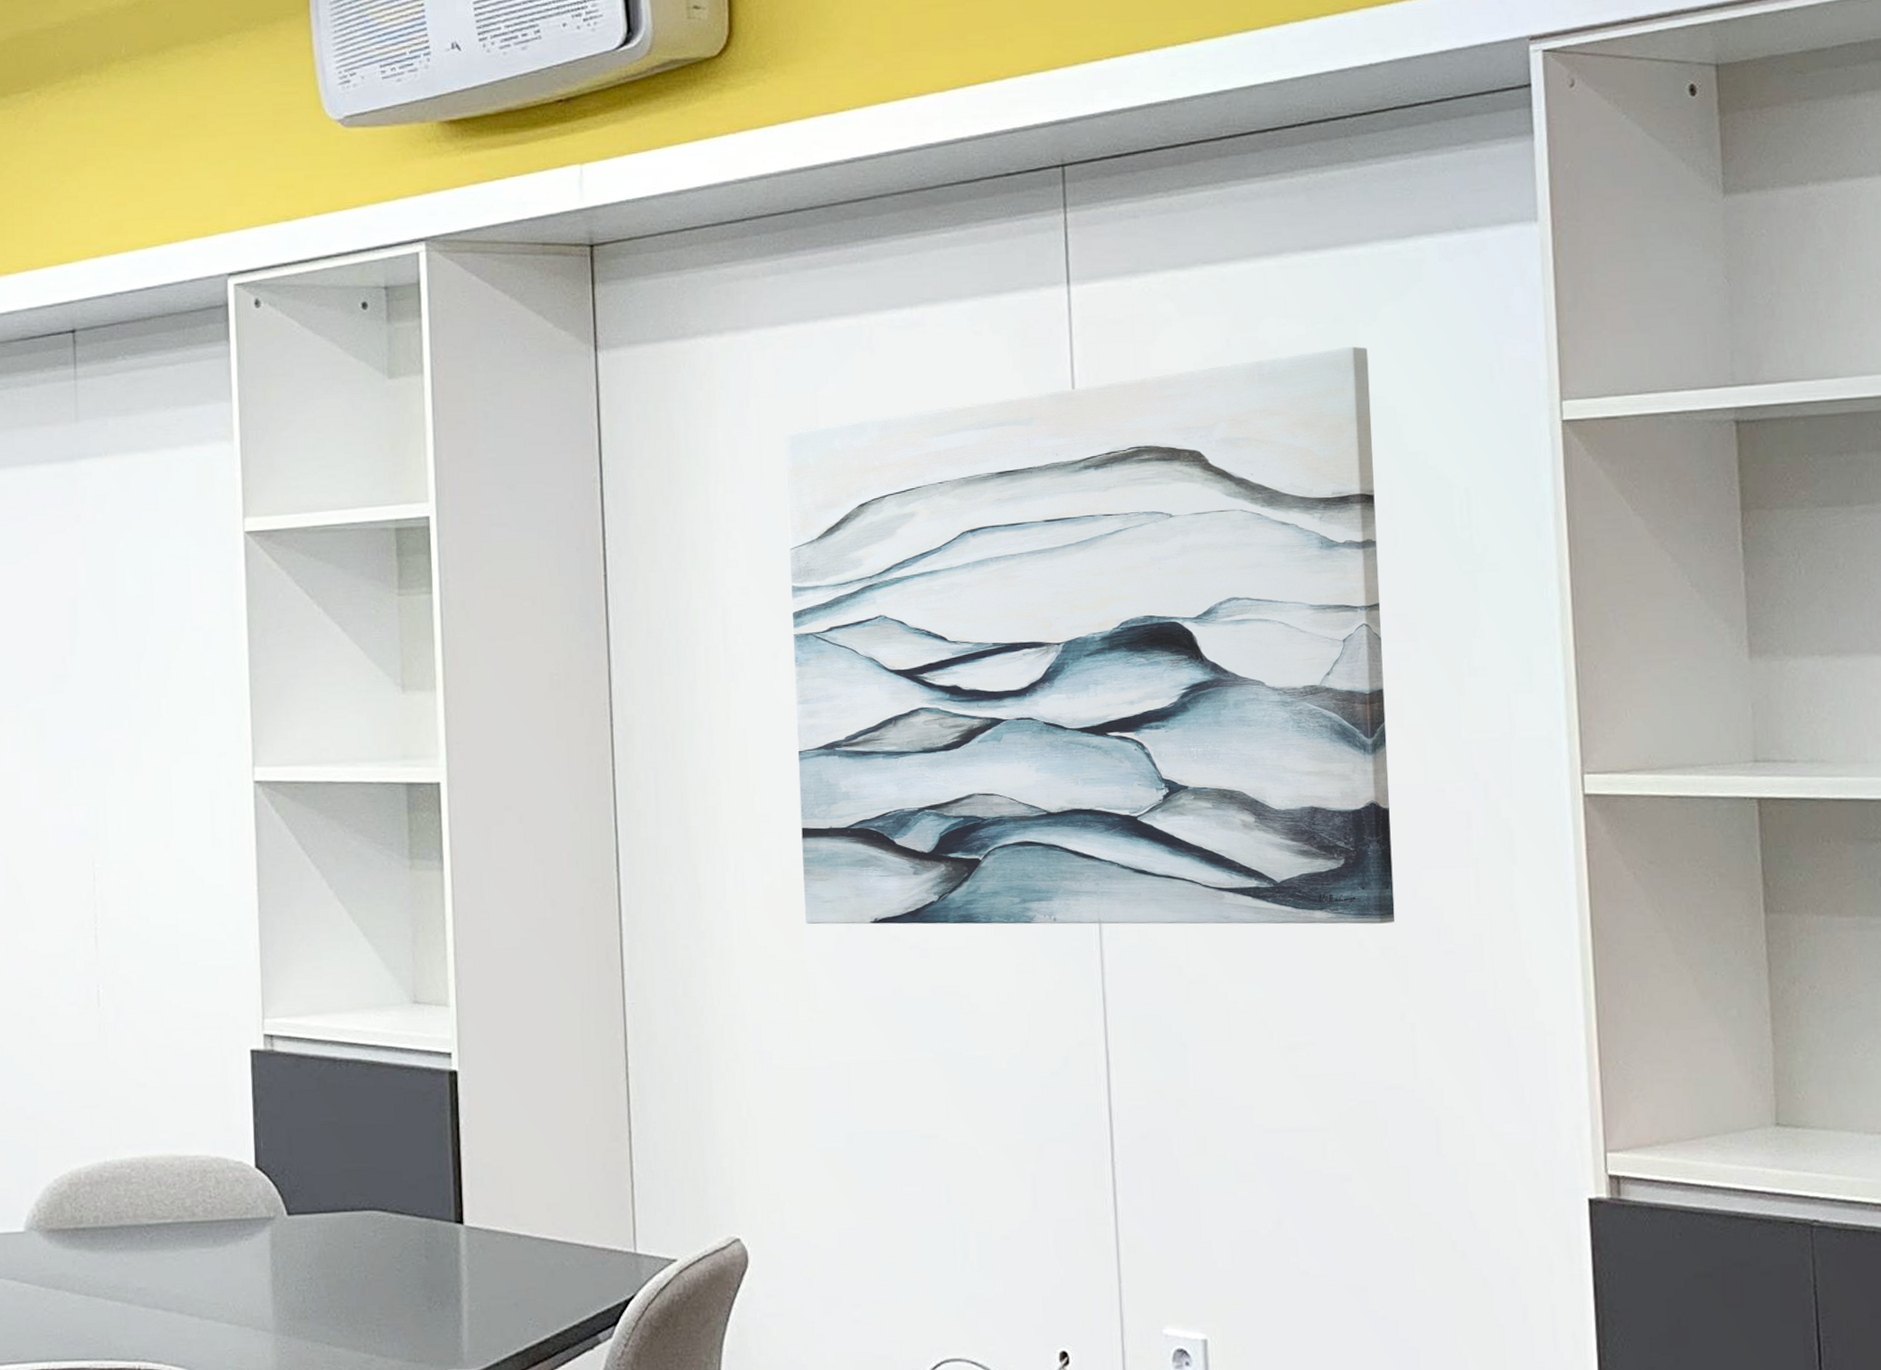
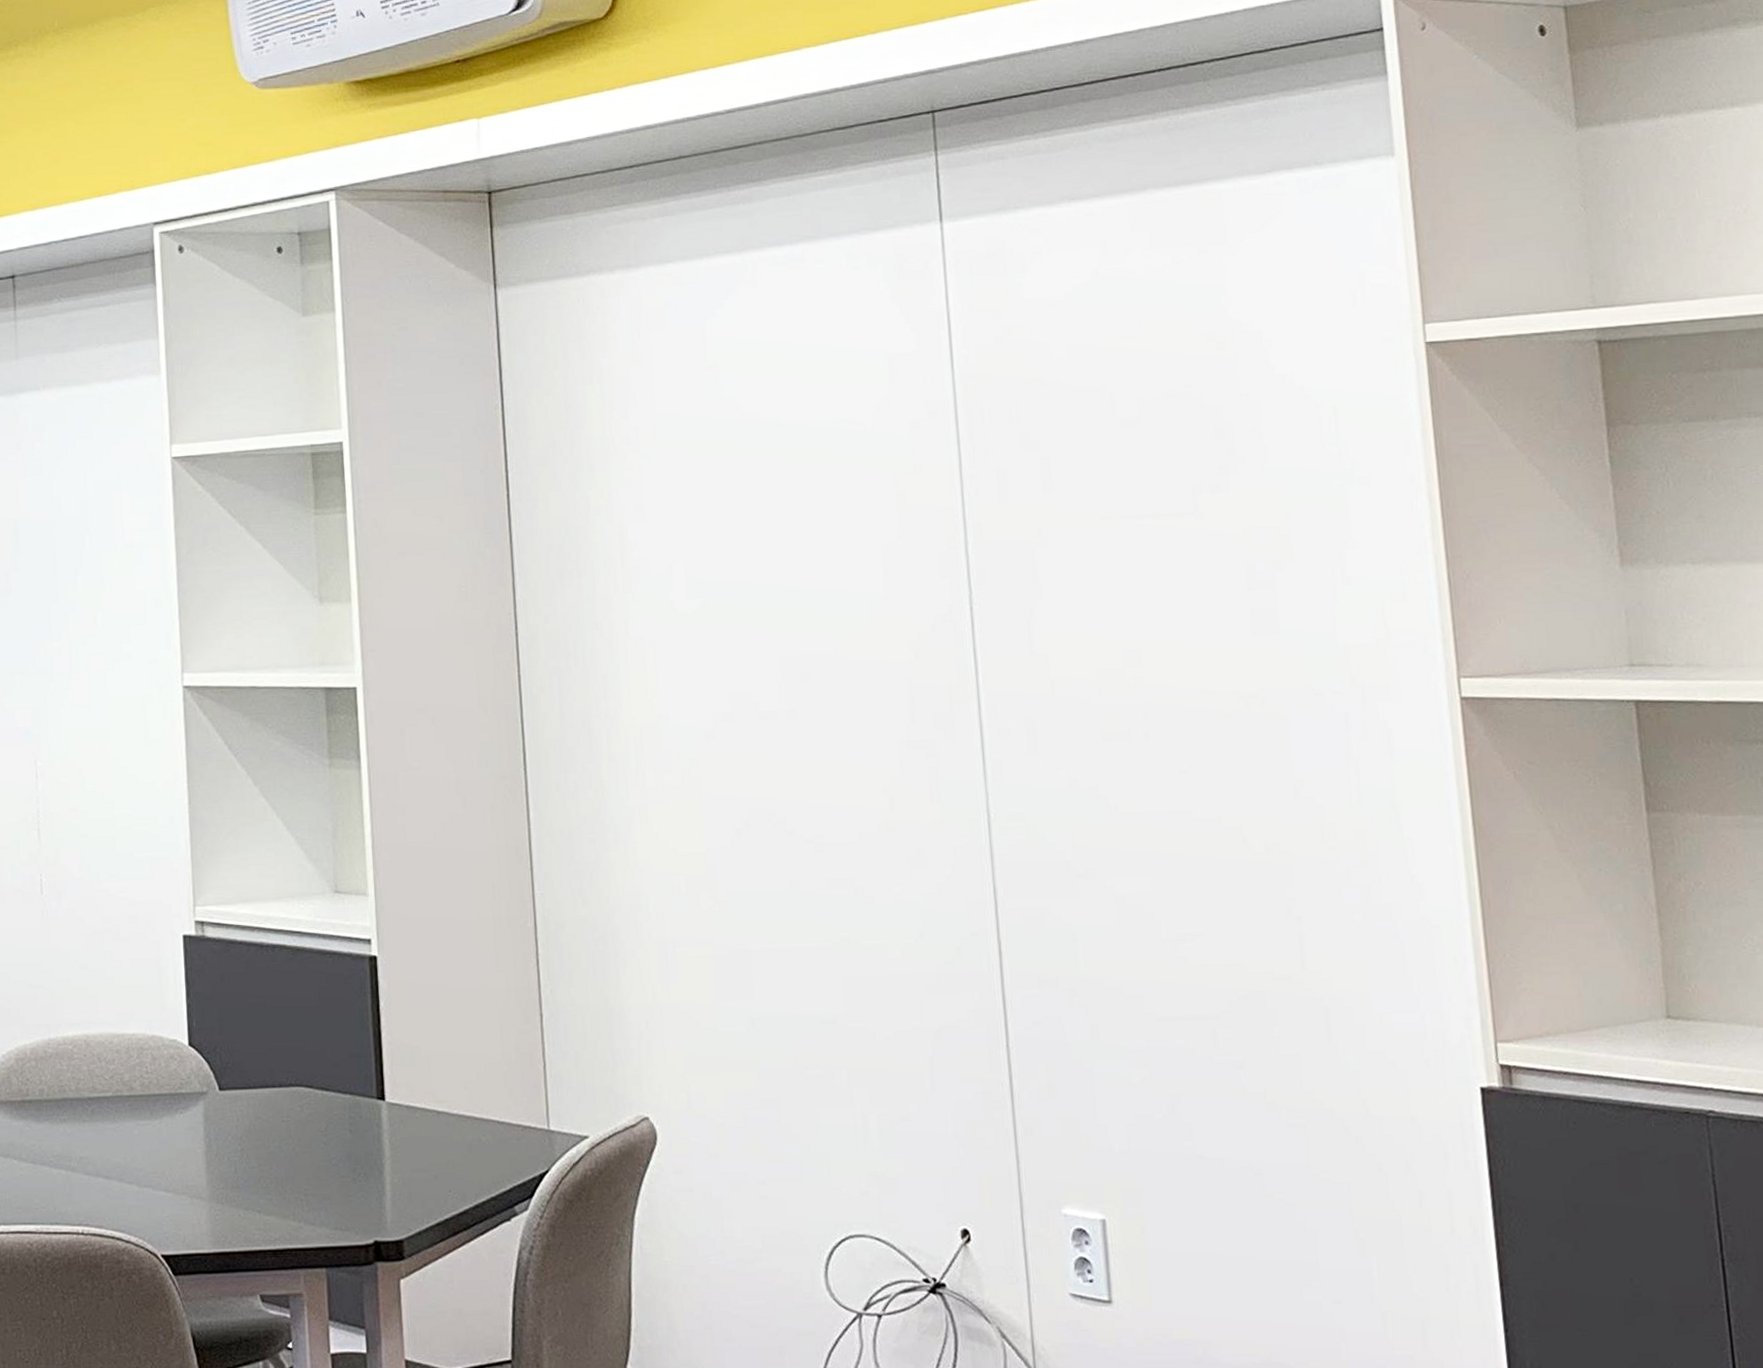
wall art: present [785,346,1395,925] -> none [675,275,1278,822]

